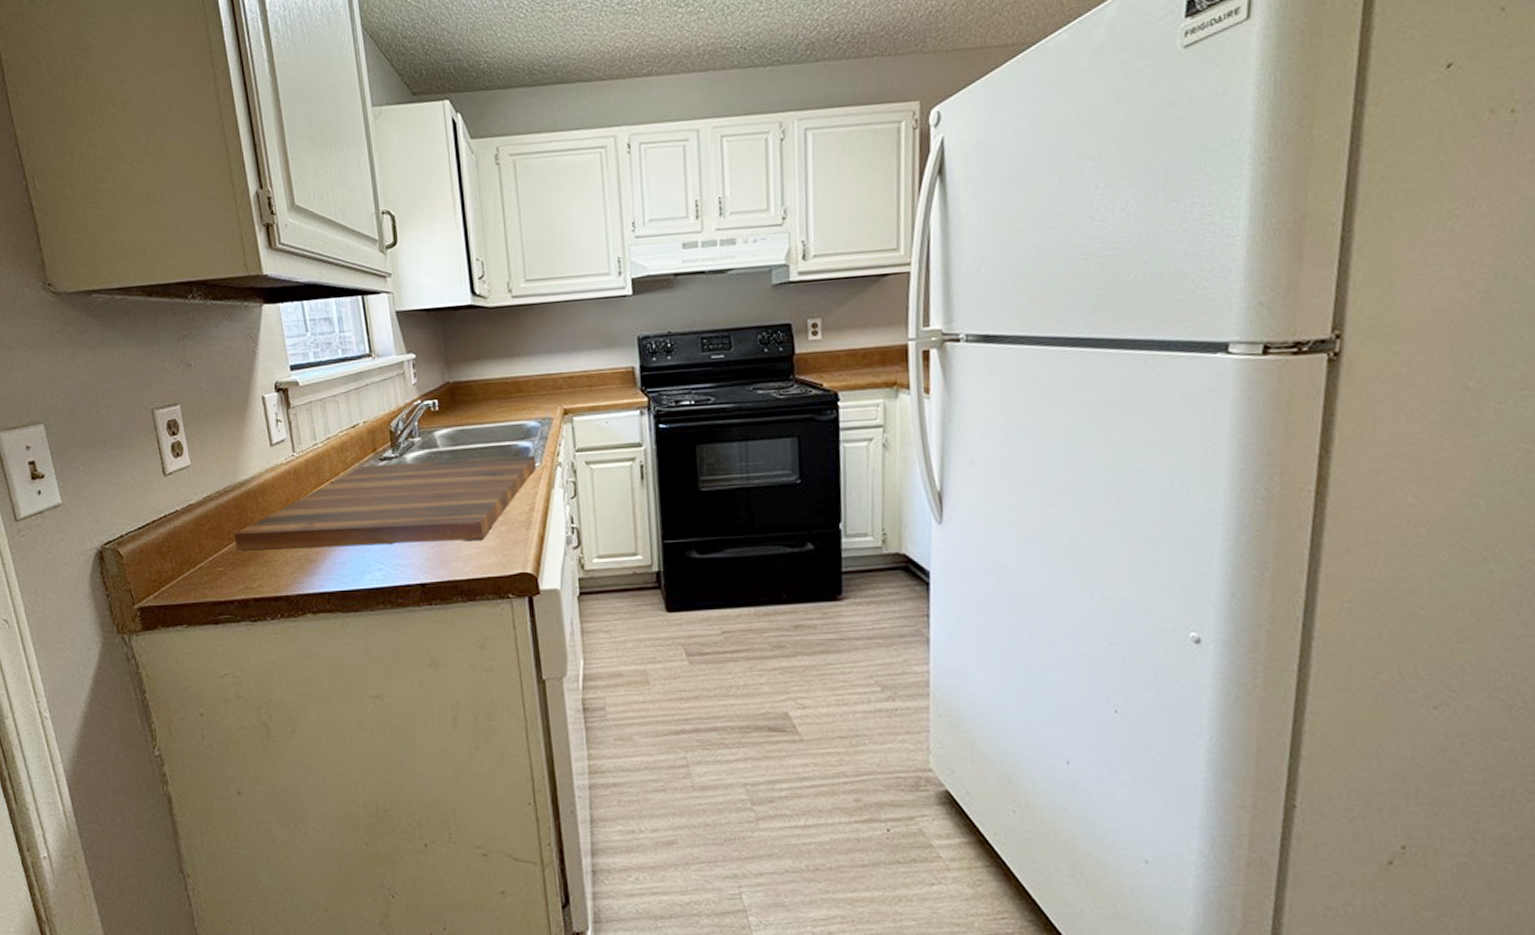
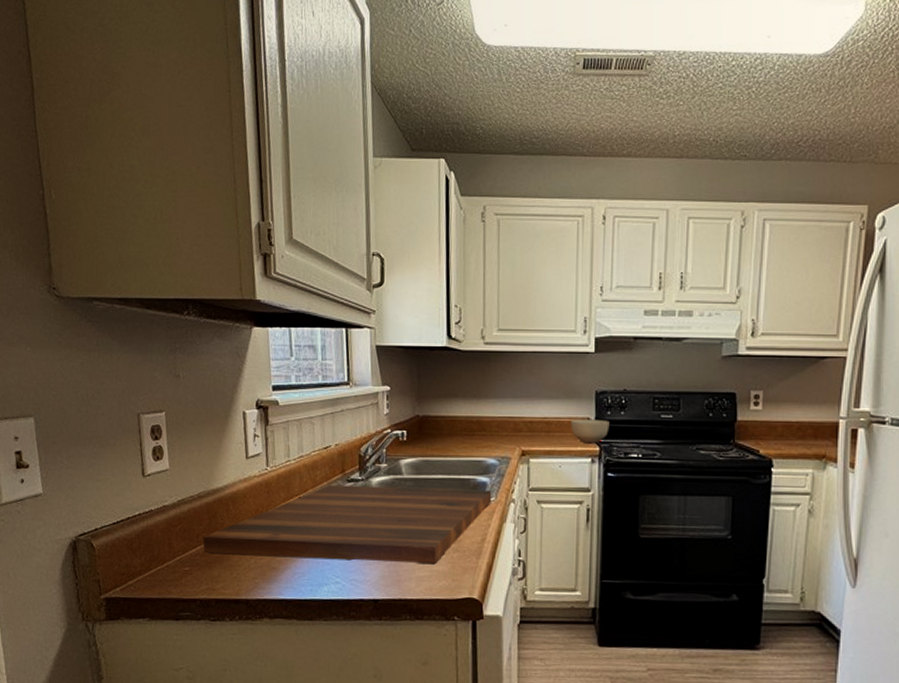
bowl: none [614,367,656,394] -> present [571,419,609,443]

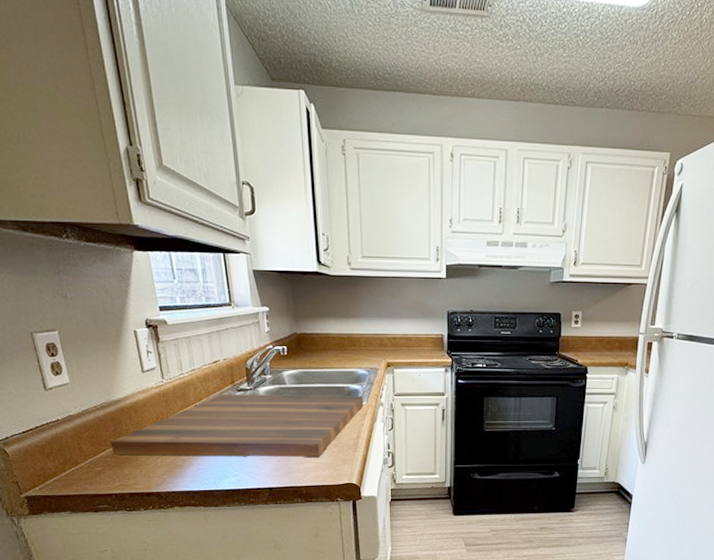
bowl: present [571,419,609,443] -> none [428,336,459,355]

